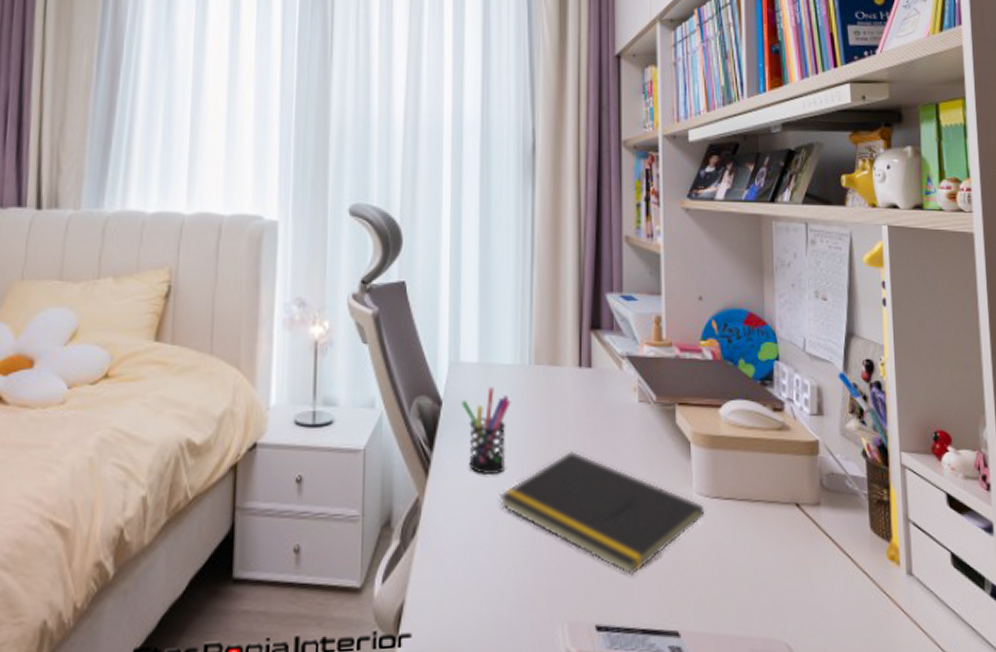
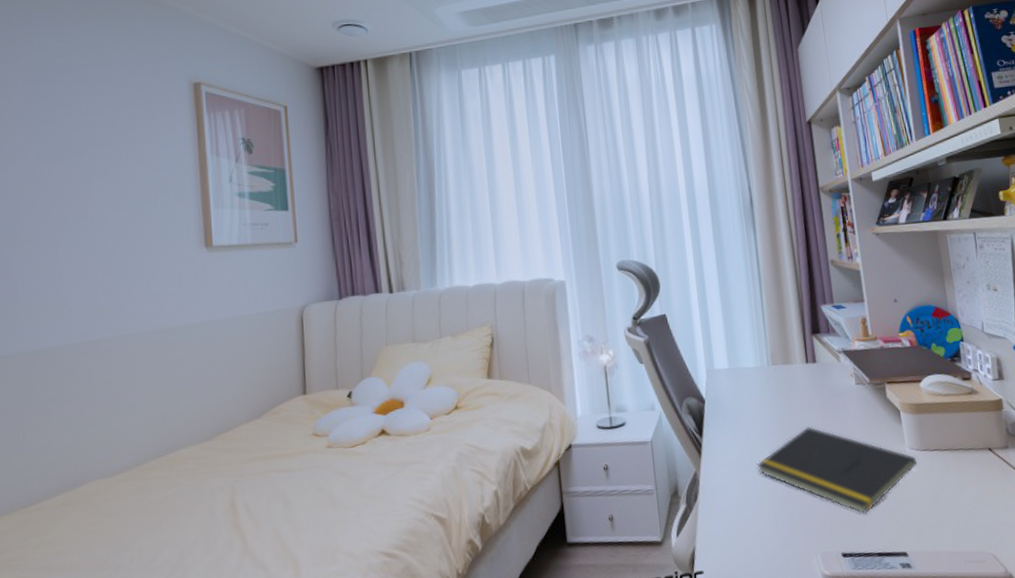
pen holder: present [461,387,511,474] -> none [719,385,759,451]

